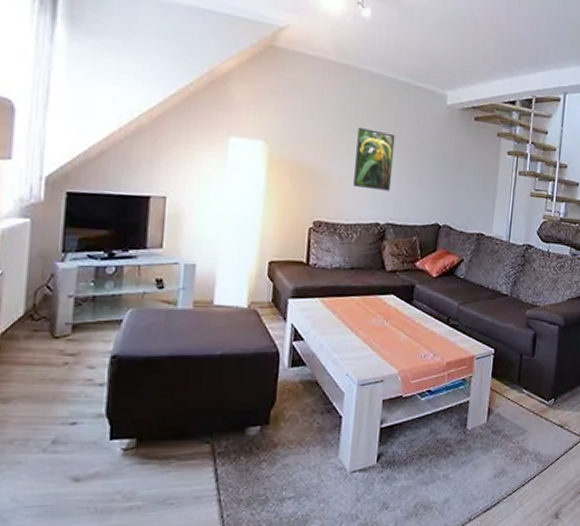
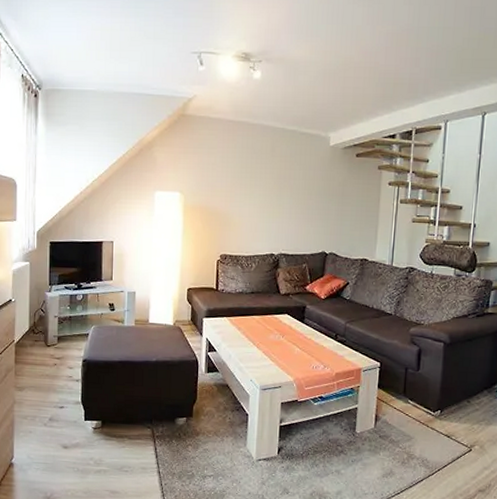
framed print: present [352,128,395,191] -> none [250,174,285,226]

